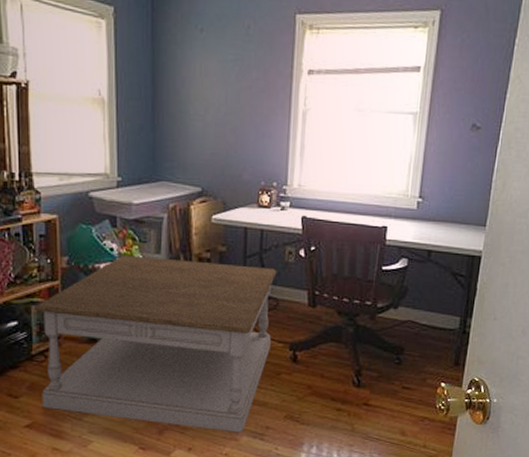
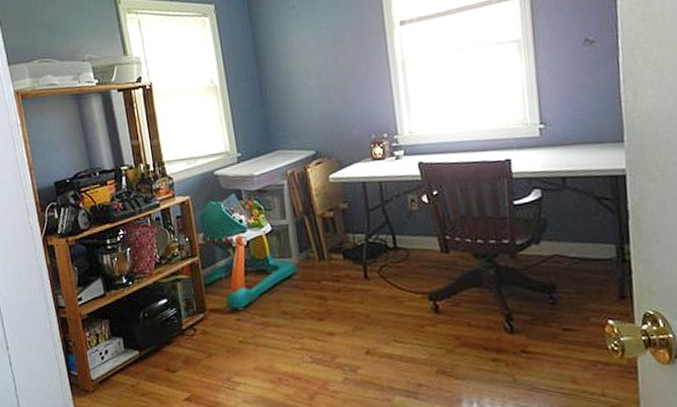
coffee table: present [36,255,277,433] -> none [181,218,409,393]

